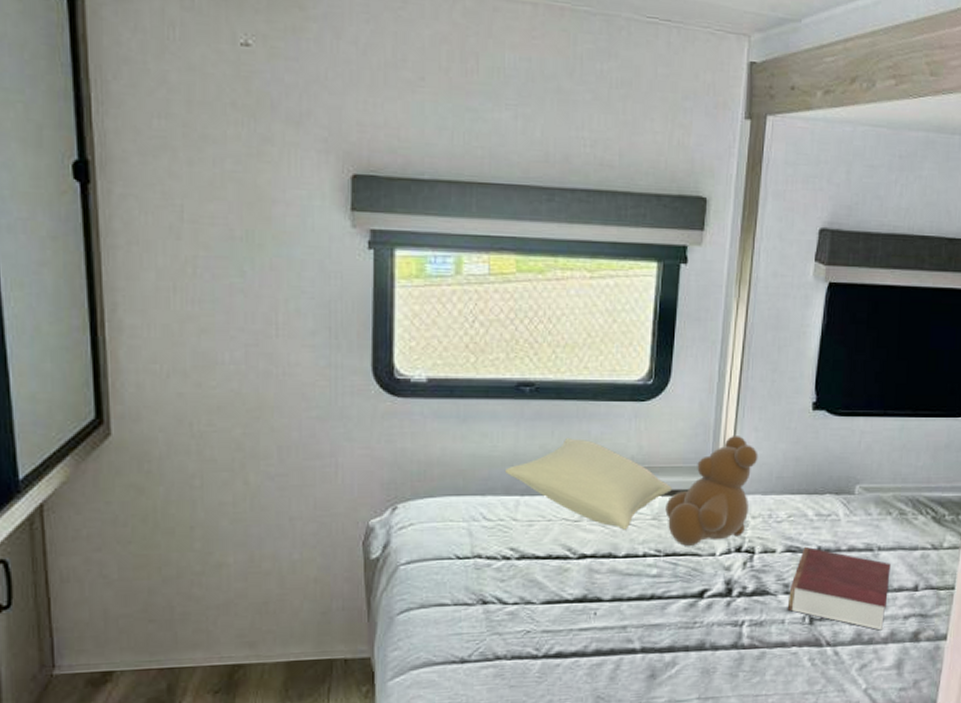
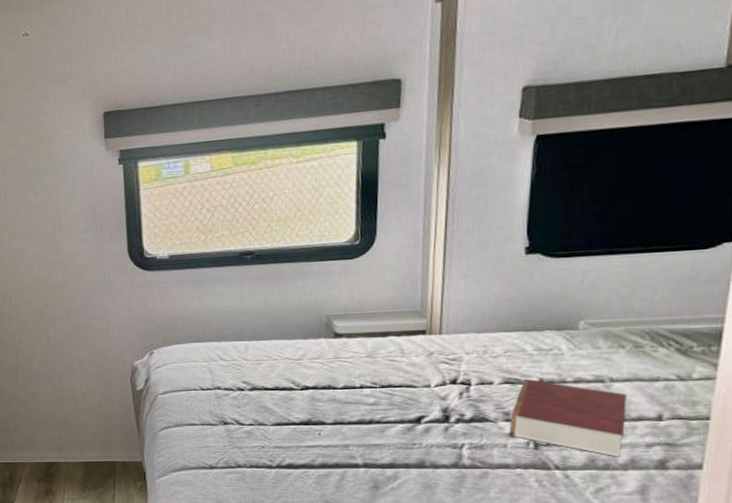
pillow: present [504,438,672,530] -> none [234,293,384,366]
teddy bear: present [665,436,758,546] -> none [378,282,469,379]

